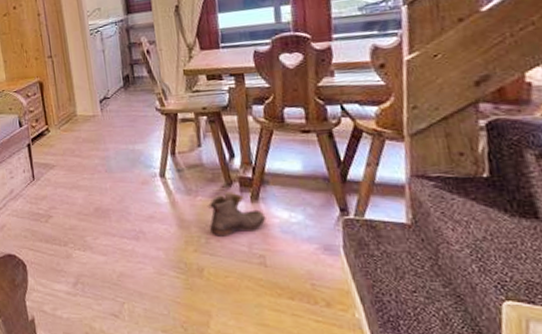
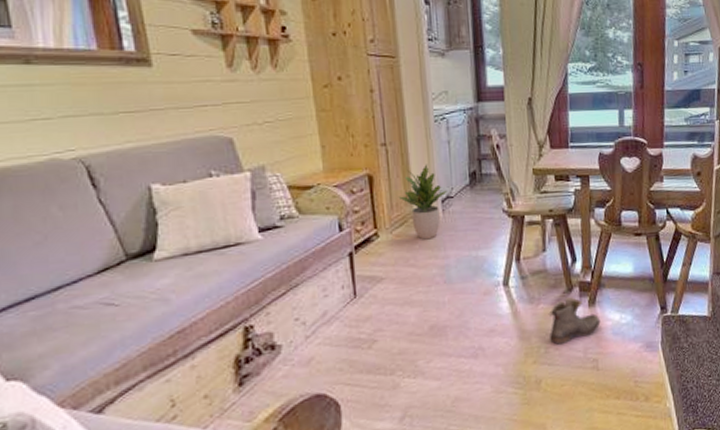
potted plant: none [63,70,104,135] -> present [398,164,447,240]

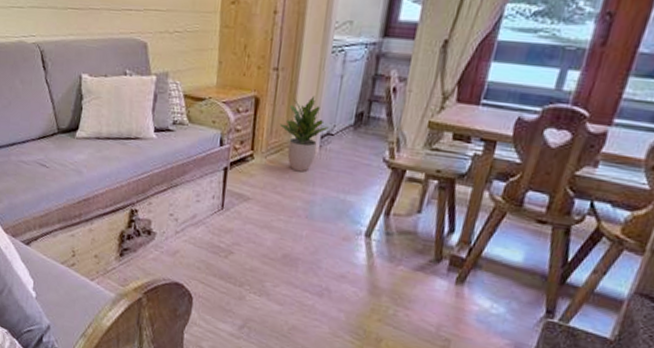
boot: present [548,297,601,345] -> none [402,267,466,313]

